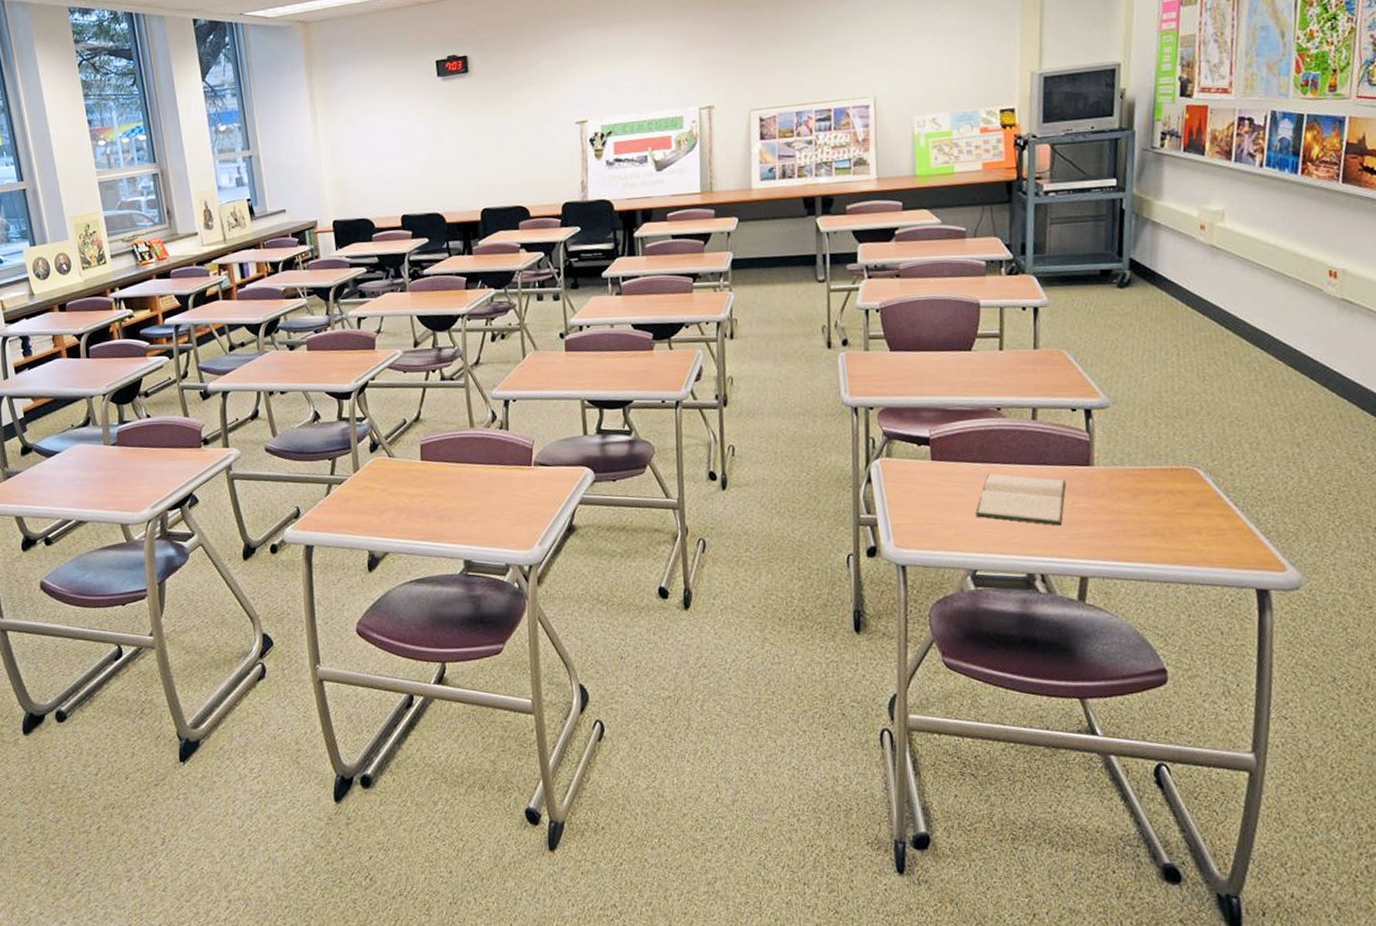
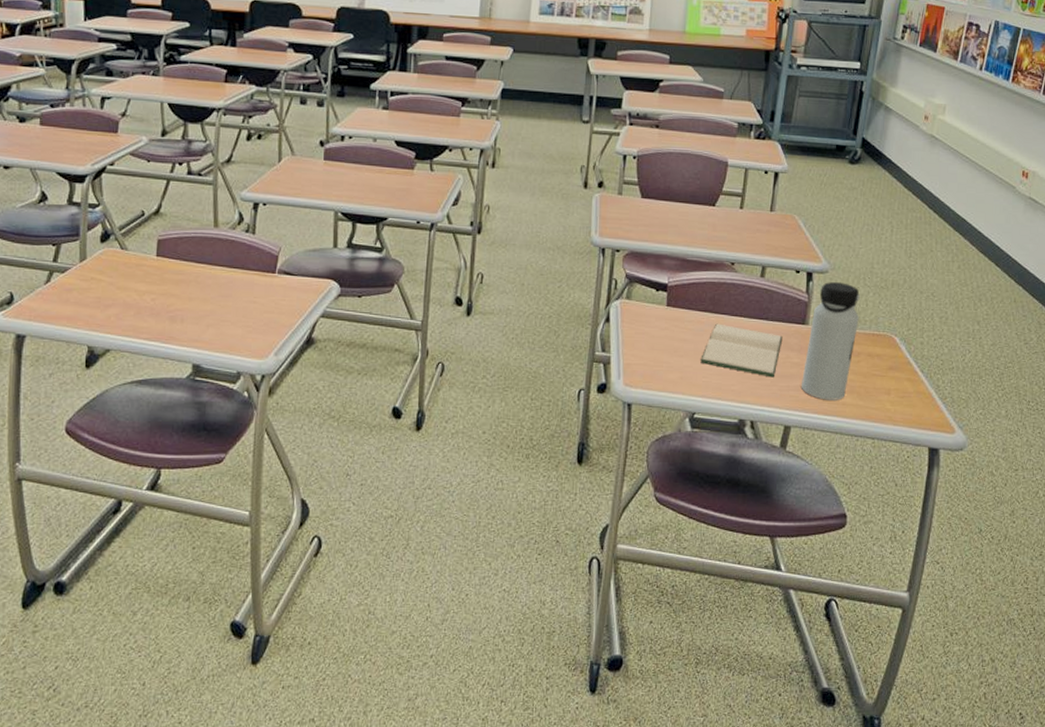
water bottle: none [1094,416,1153,546] -> present [802,282,860,400]

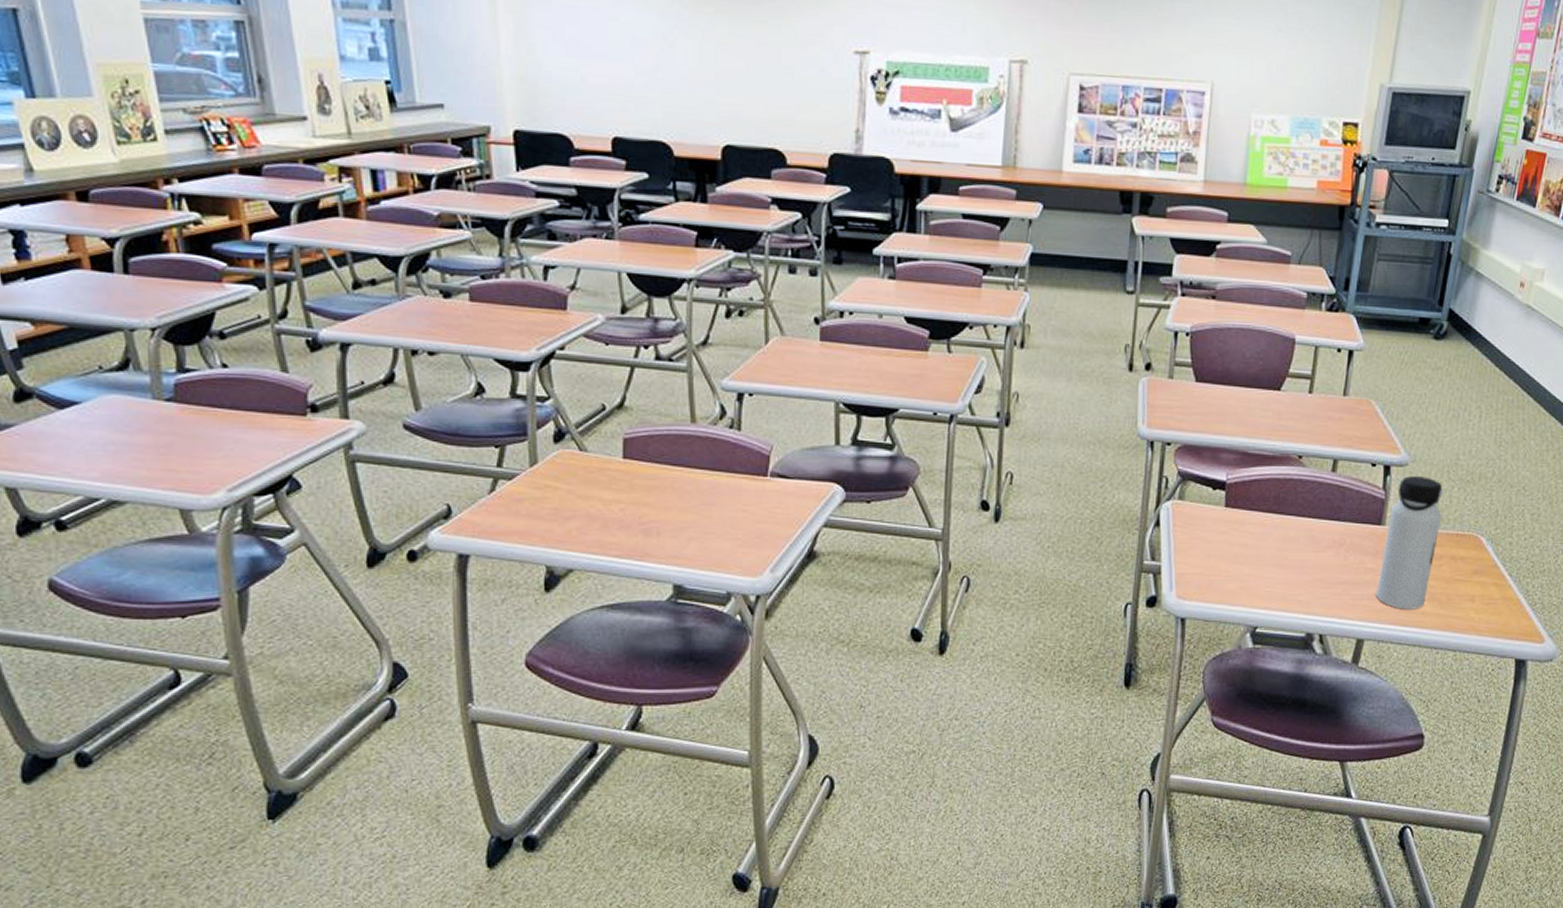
hardback book: present [700,323,783,378] -> none [1263,525,1356,585]

